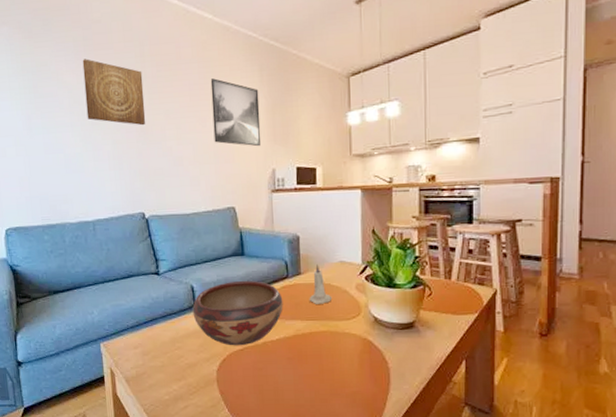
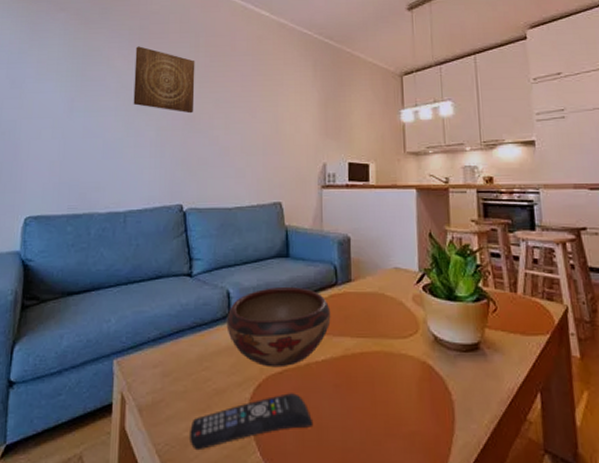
remote control: none [169,365,271,409] -> present [190,393,314,451]
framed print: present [210,78,262,147] -> none [263,71,313,140]
candle: present [309,263,333,304] -> none [360,269,387,318]

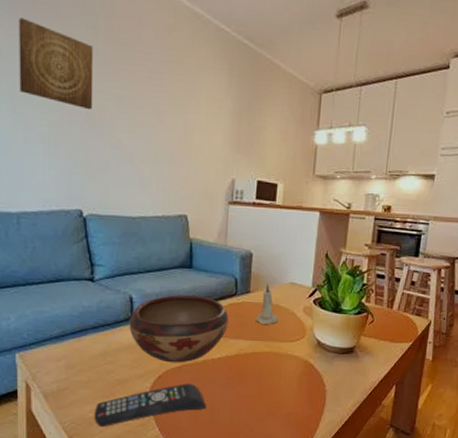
candle: none [360,269,387,318] -> present [255,283,279,325]

